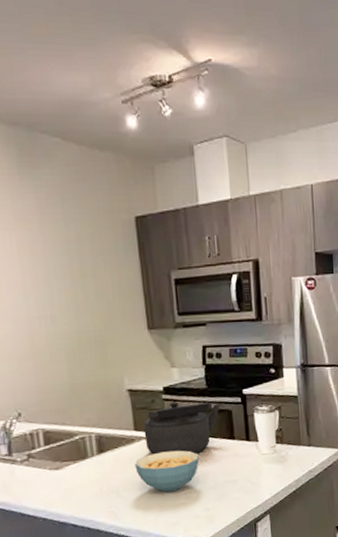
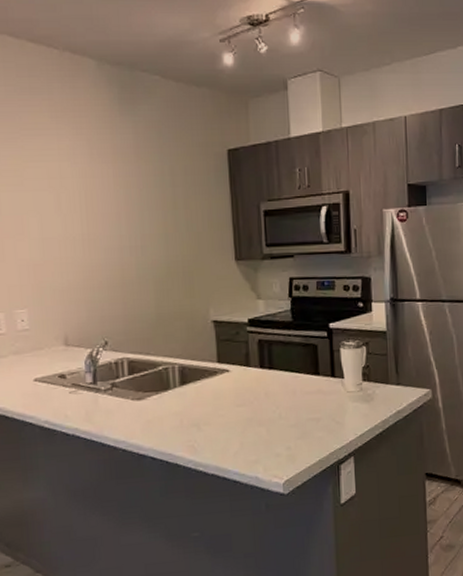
cereal bowl: present [135,450,199,493] -> none [216,384,282,428]
kettle: present [143,401,222,455] -> none [226,334,307,390]

